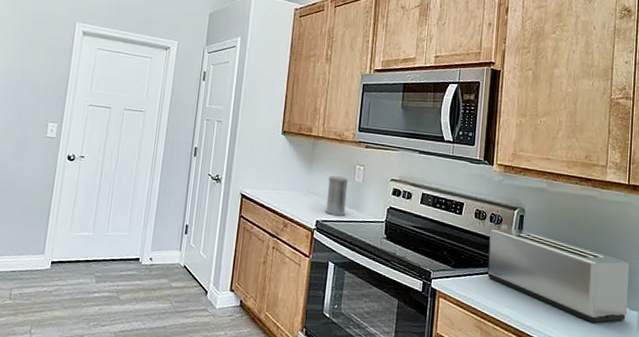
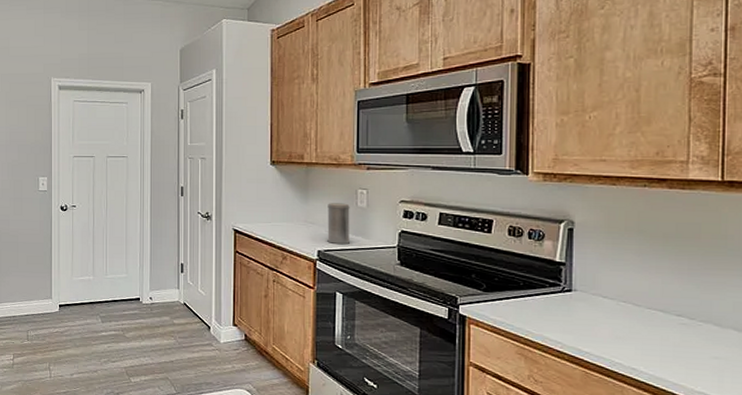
toaster: present [487,228,630,323] -> none [528,244,728,347]

